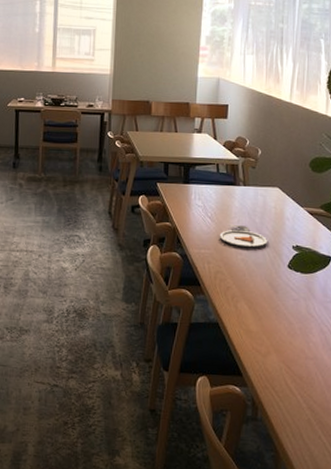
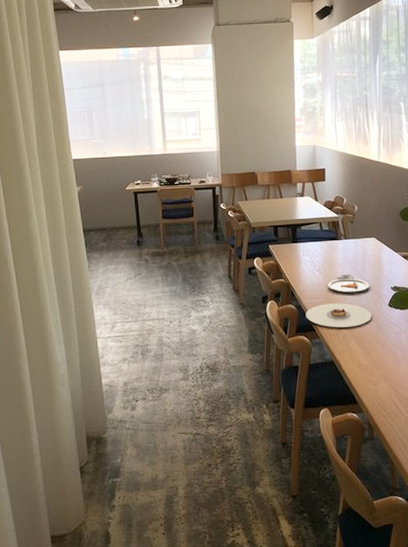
plate: none [191,256,268,286] -> present [305,303,372,328]

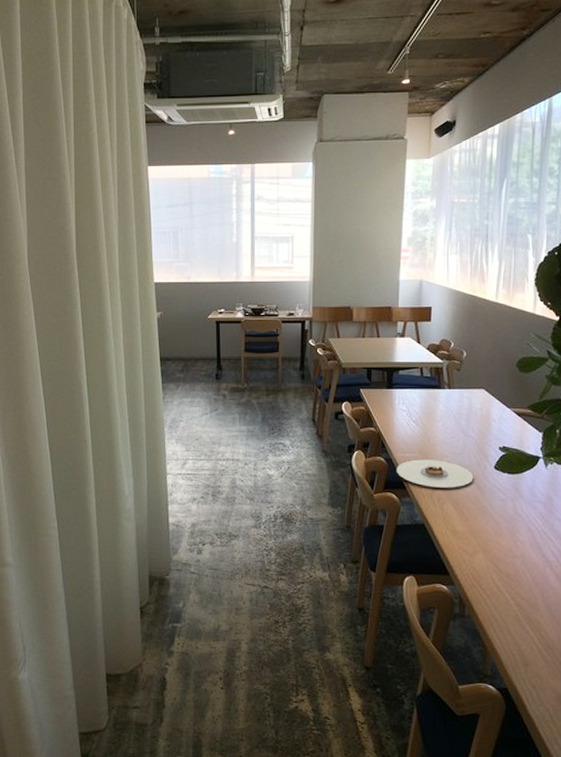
dinner plate: present [327,274,369,293] -> none [424,427,473,450]

